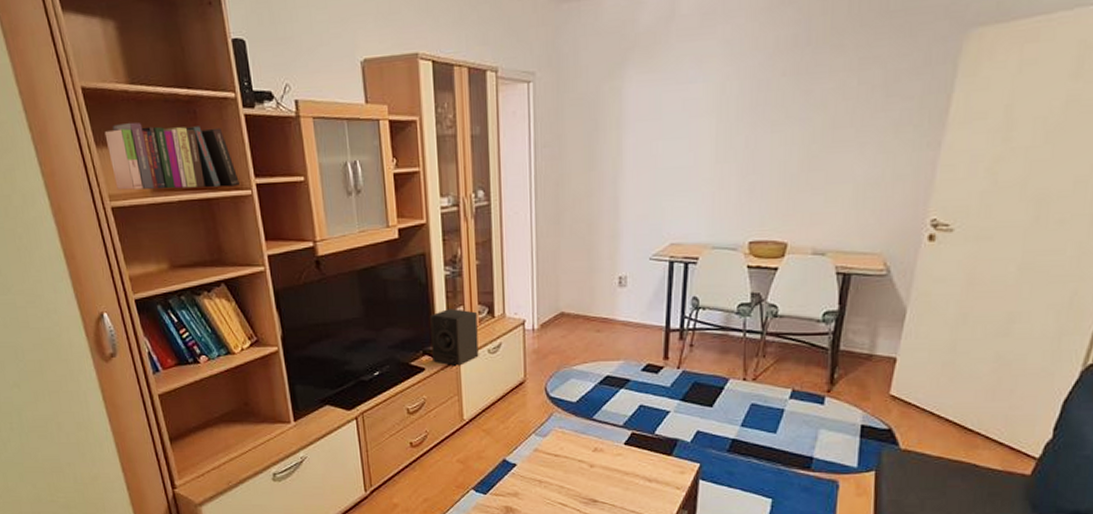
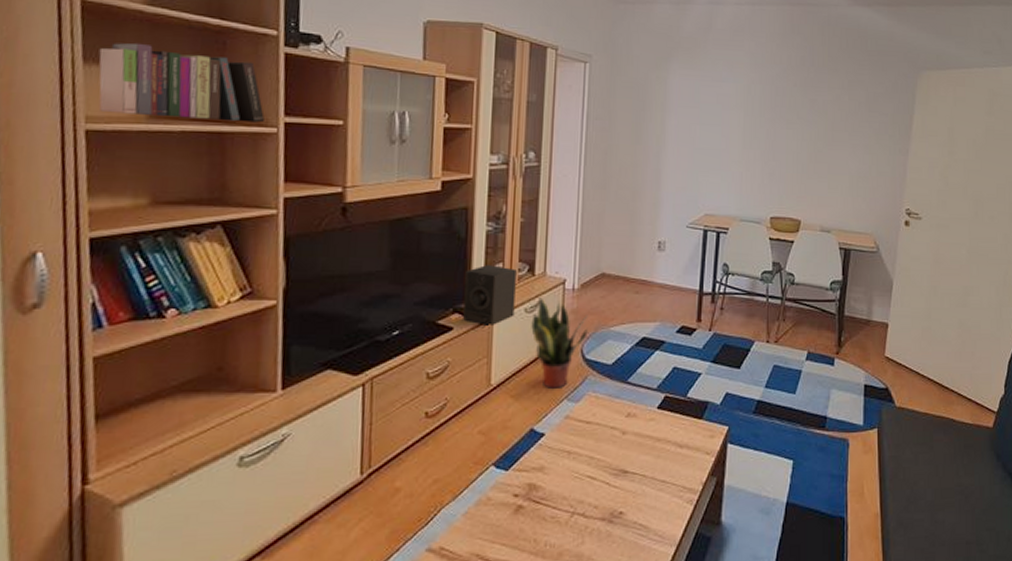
potted plant: none [495,339,551,424] -> present [531,298,588,389]

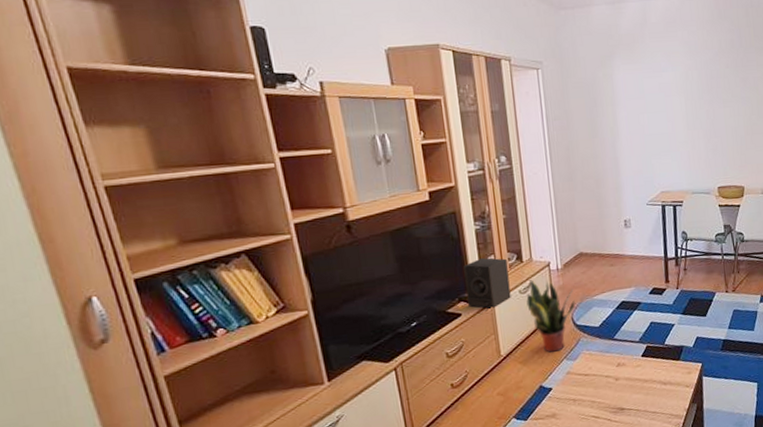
books: present [98,42,265,123] -> none [96,101,261,169]

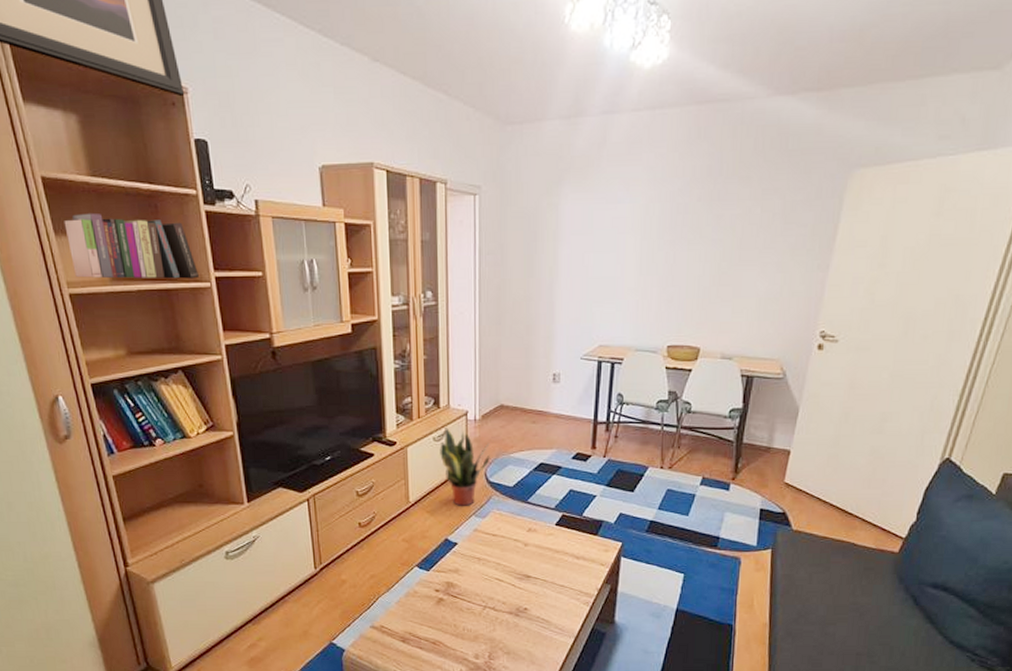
books: none [96,101,261,169] -> present [64,212,199,279]
studio monitor: present [464,258,511,309] -> none [380,399,425,452]

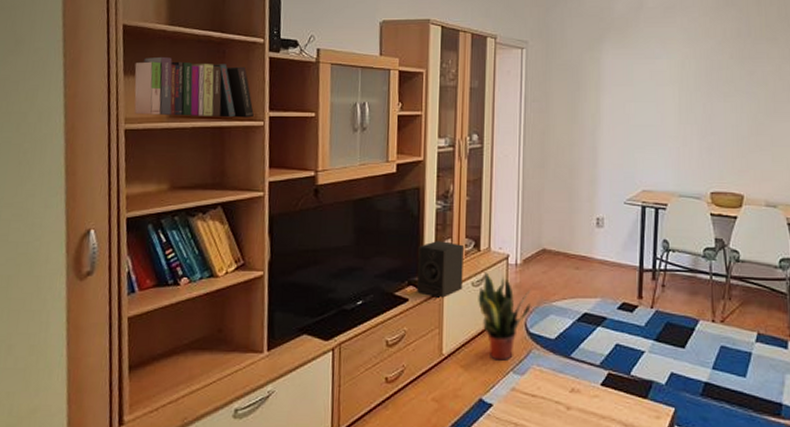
studio monitor: none [380,399,425,452] -> present [417,241,464,298]

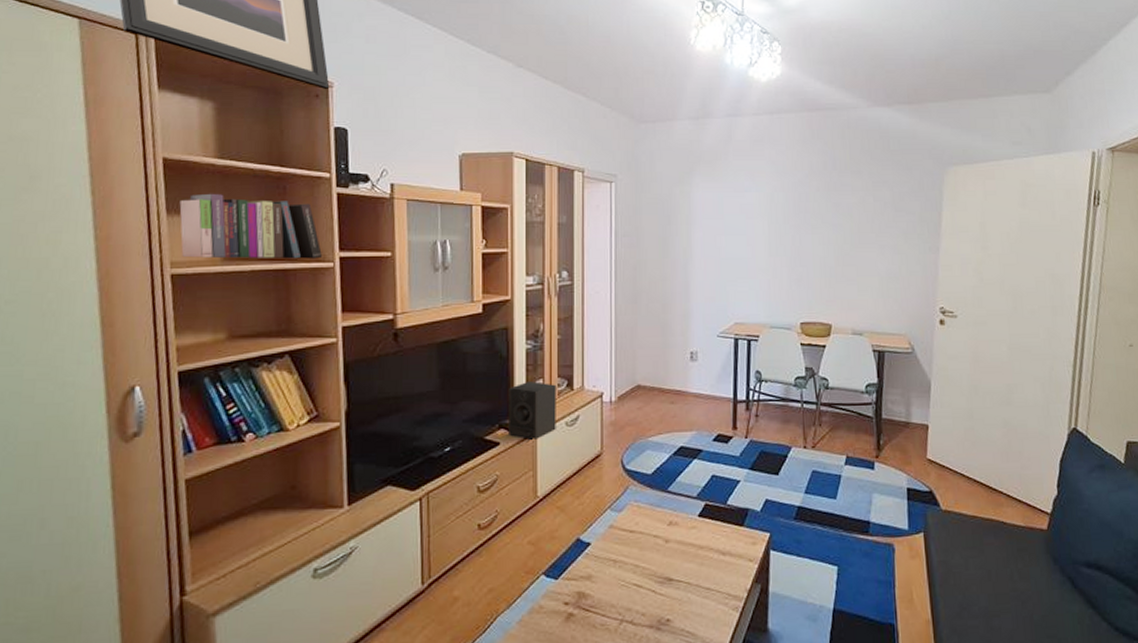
potted plant: present [478,272,531,361] -> none [572,411,627,499]

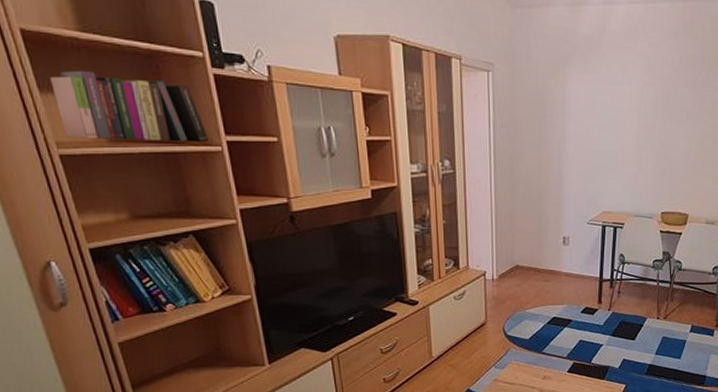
studio monitor: present [509,381,556,440] -> none [401,261,446,311]

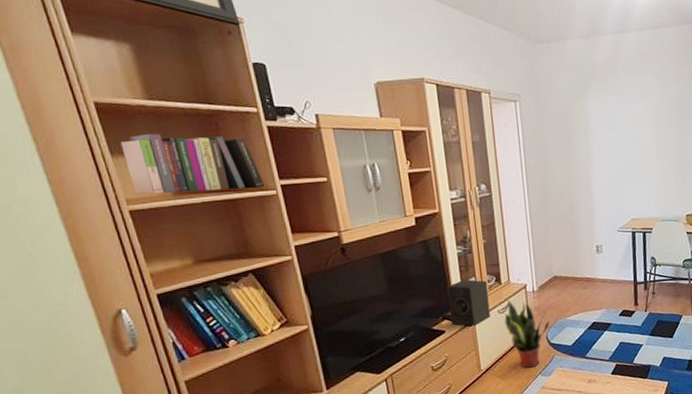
studio monitor: none [401,261,446,311] -> present [447,279,491,327]
potted plant: none [460,287,508,359] -> present [504,300,550,368]

